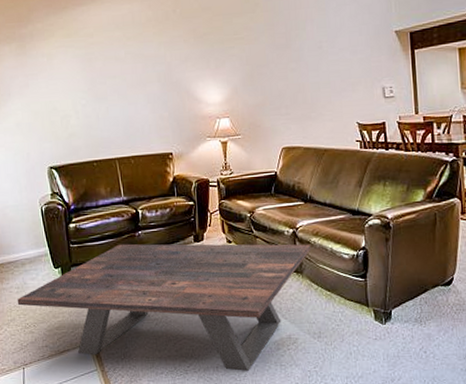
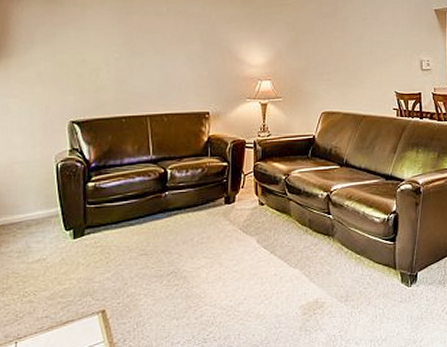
coffee table: present [17,244,310,372] -> none [16,205,343,339]

